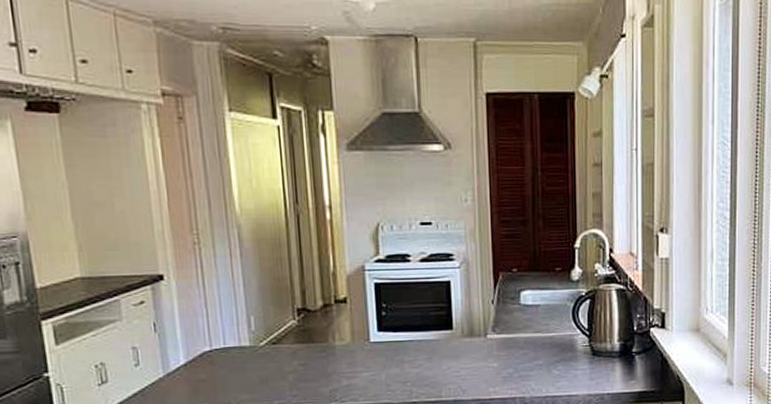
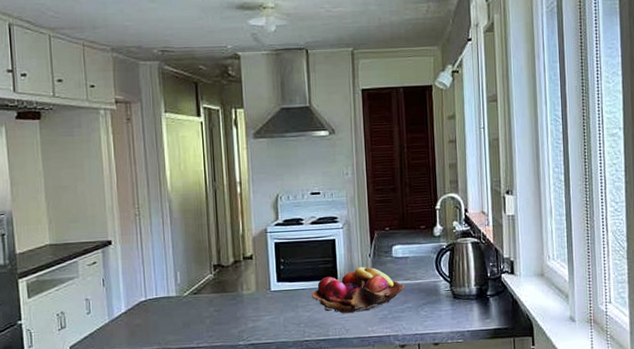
fruit basket: none [421,315,535,371] -> present [312,266,405,313]

